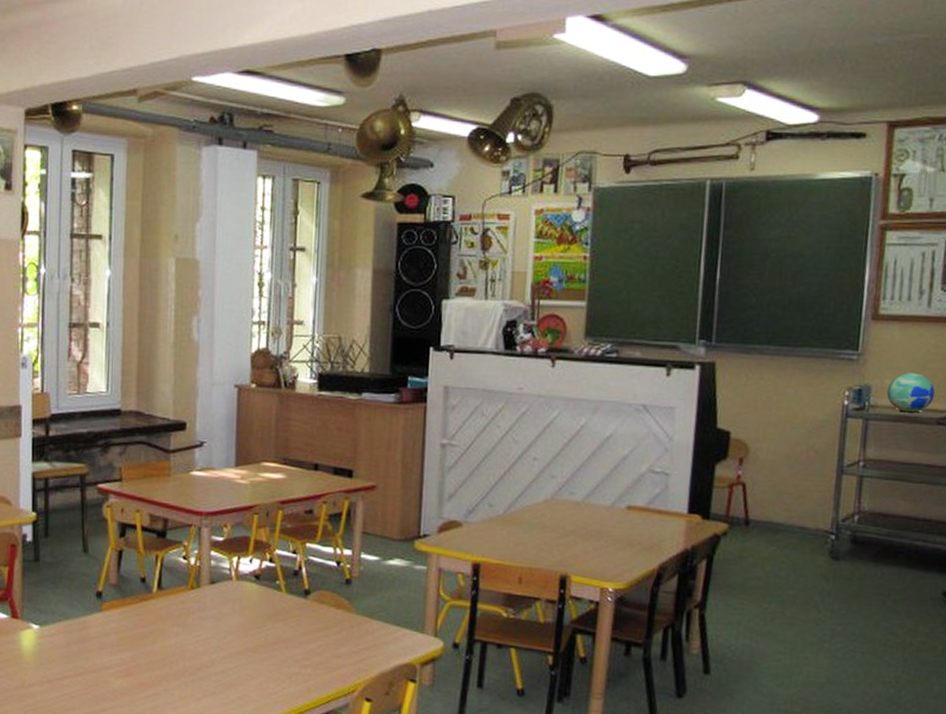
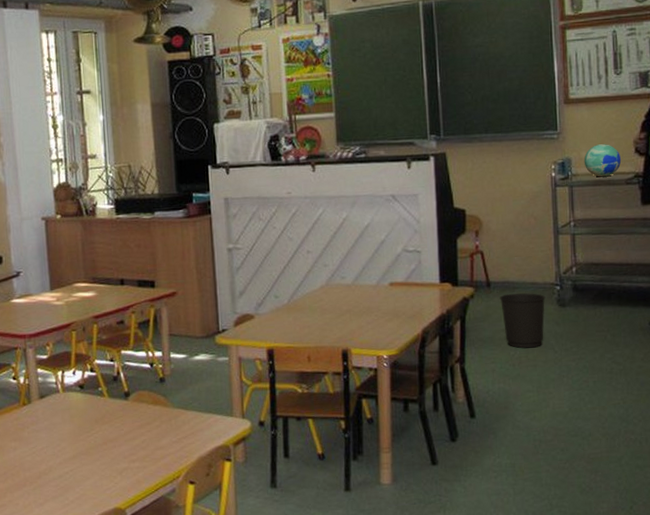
trash can: none [758,536,816,603] -> present [499,293,546,349]

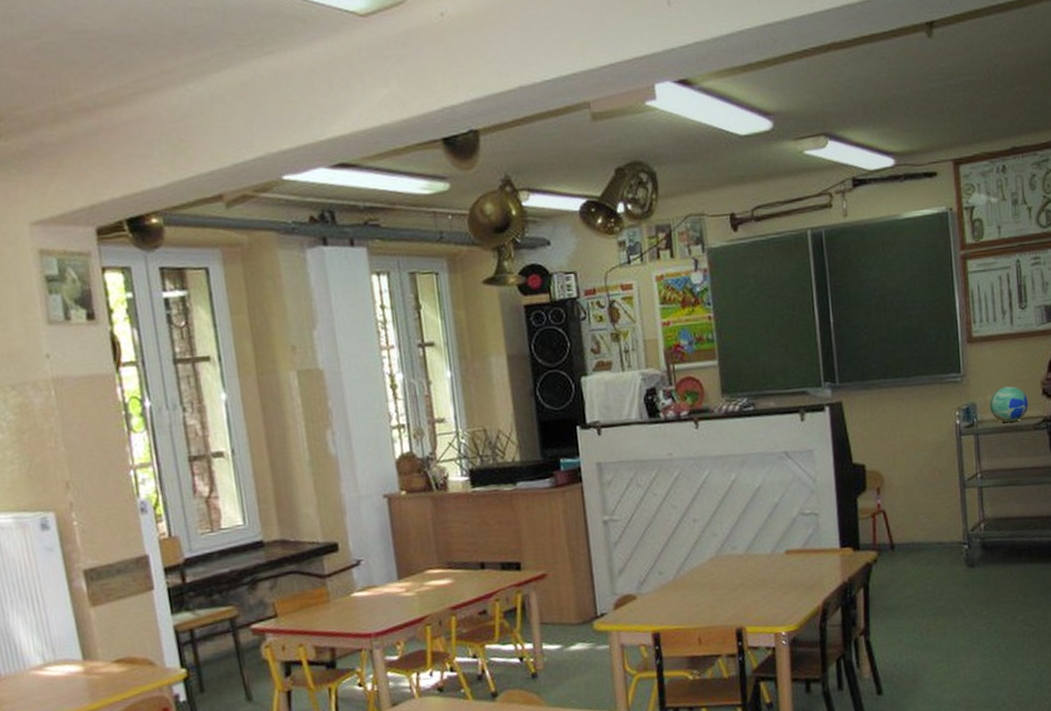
trash can: present [499,293,546,349] -> none [904,554,953,615]

